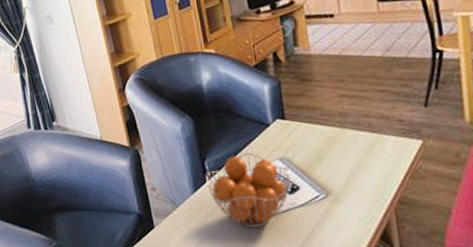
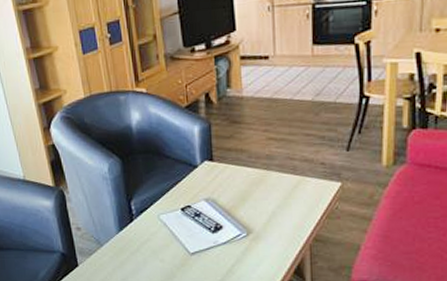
fruit basket: present [205,153,290,228] -> none [131,194,215,265]

